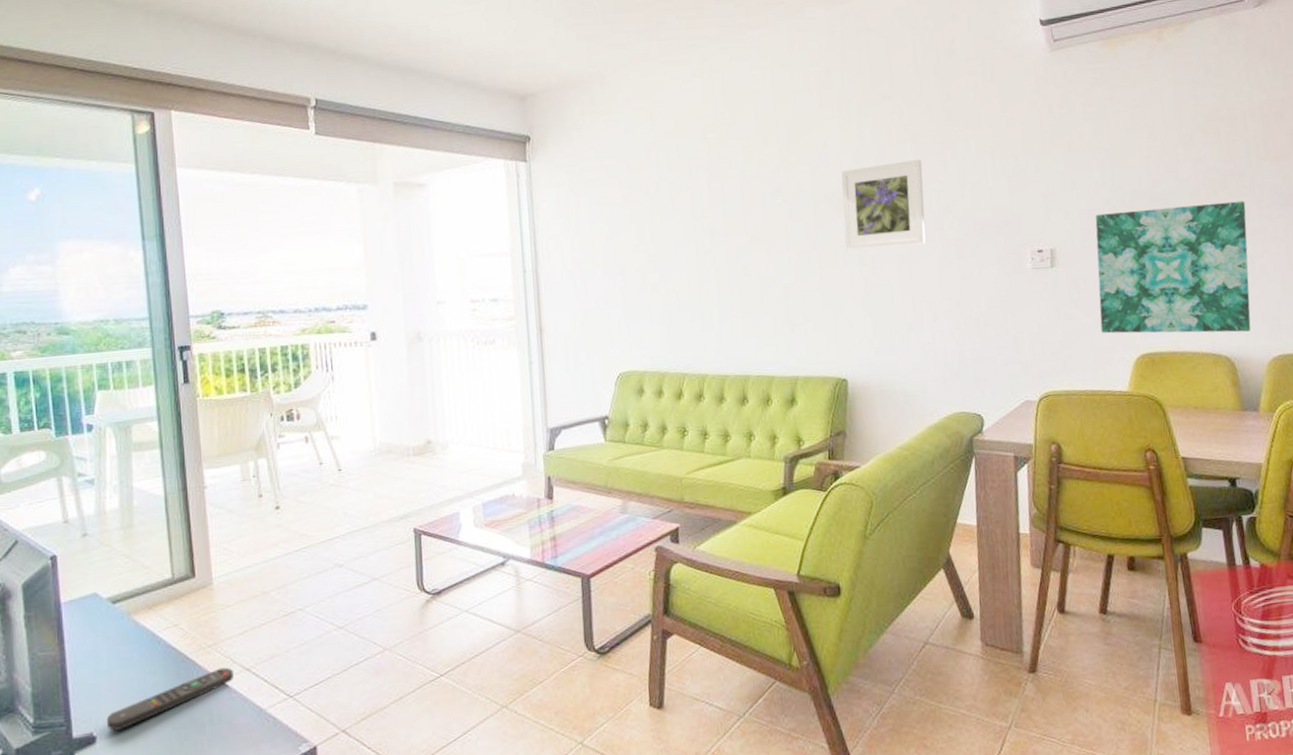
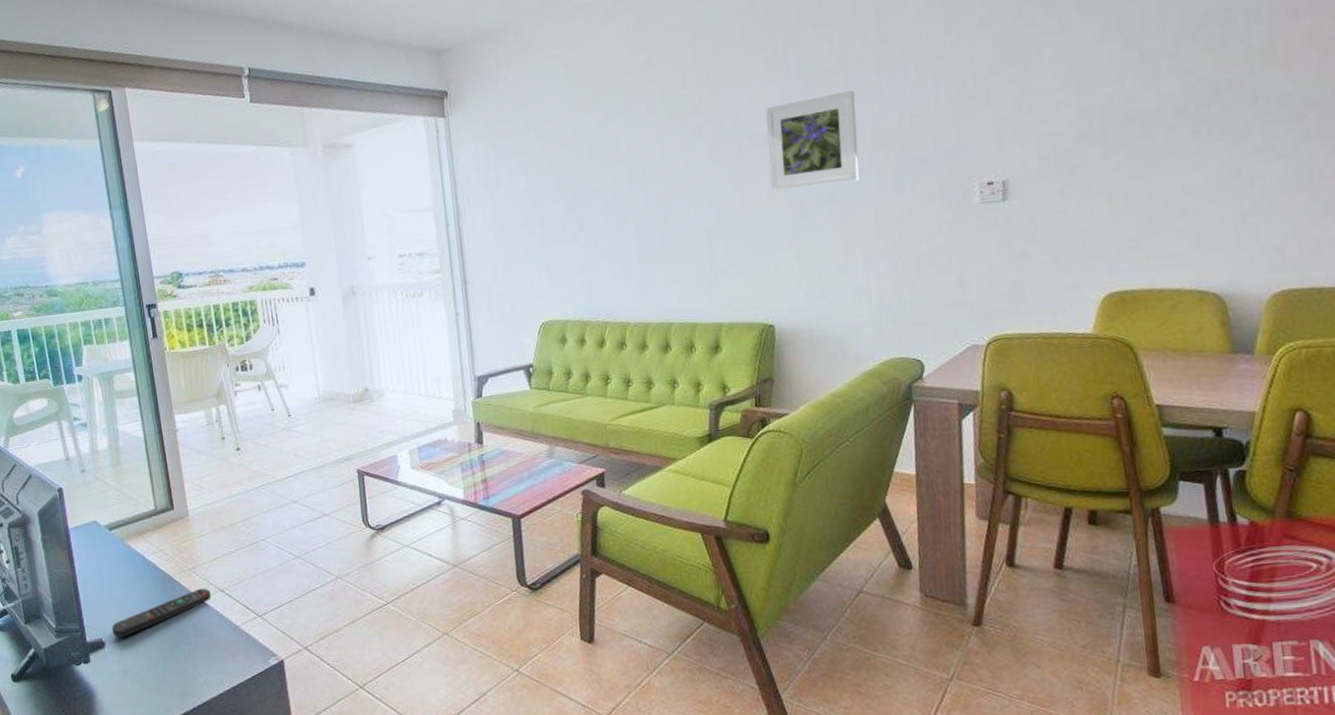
wall art: present [1095,201,1251,334] -> none [1056,115,1247,271]

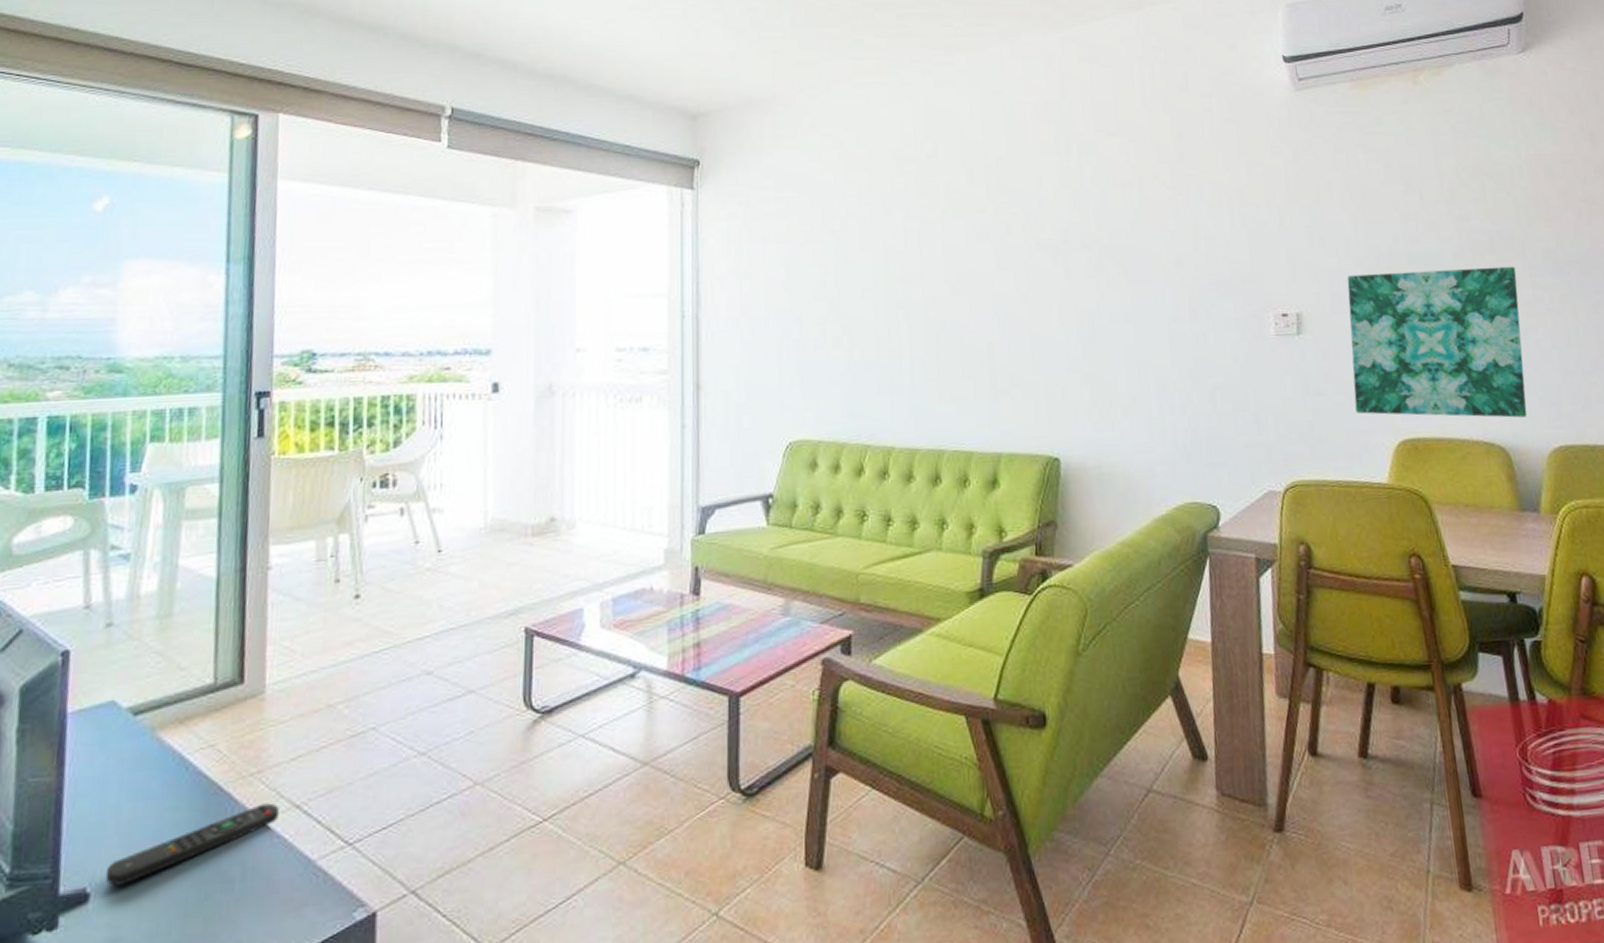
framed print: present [765,90,860,192] -> none [1057,204,1154,306]
wall art: none [1056,115,1247,271] -> present [1347,266,1527,418]

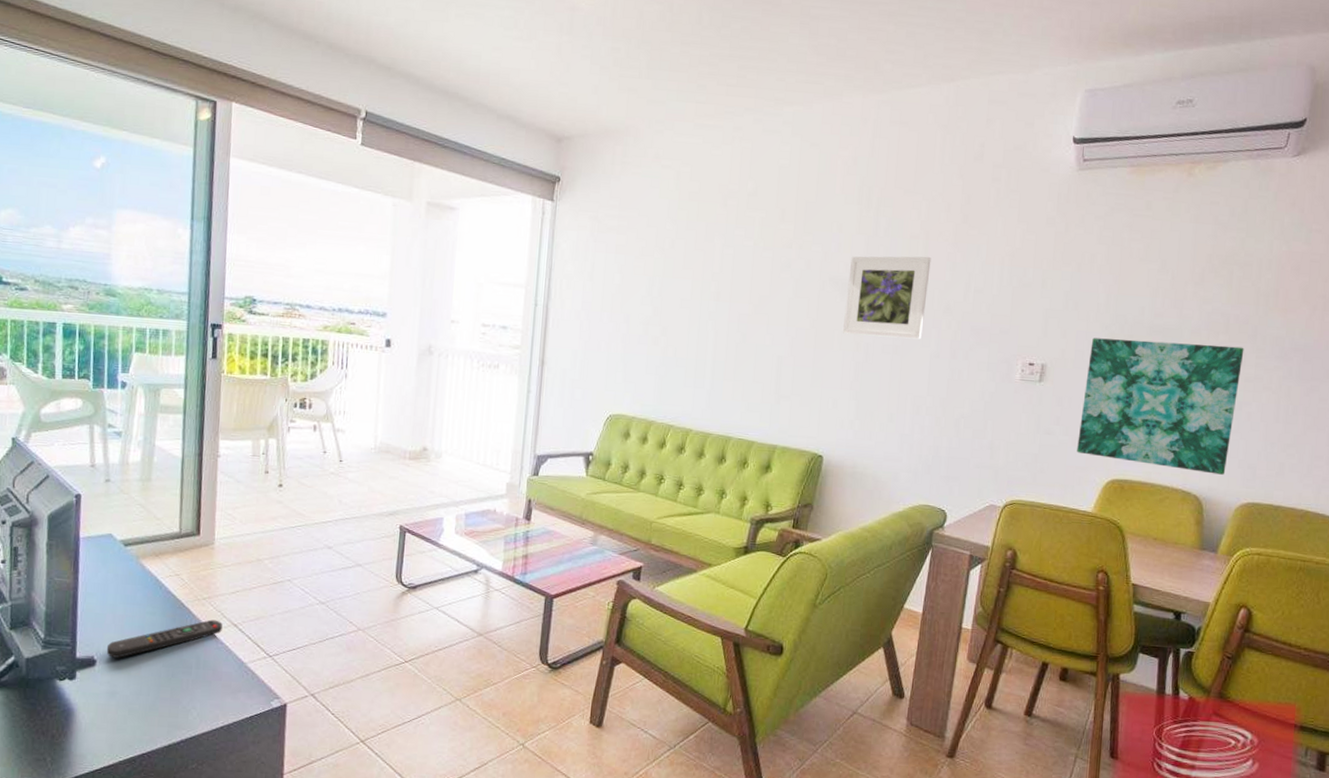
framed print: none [1057,204,1154,306] -> present [843,256,931,340]

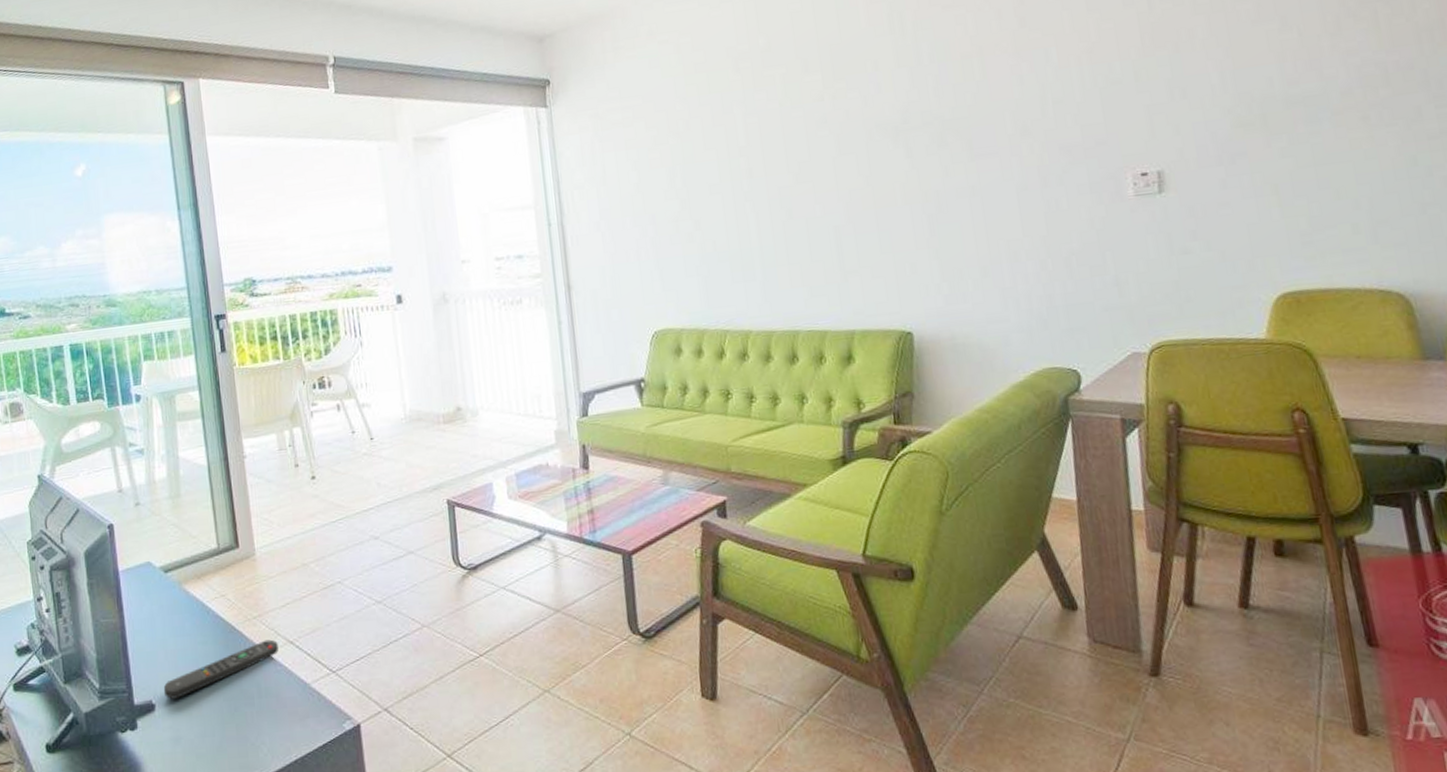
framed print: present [843,256,931,340] -> none [896,75,1001,185]
wall art: present [1077,338,1244,475] -> none [1214,98,1432,270]

